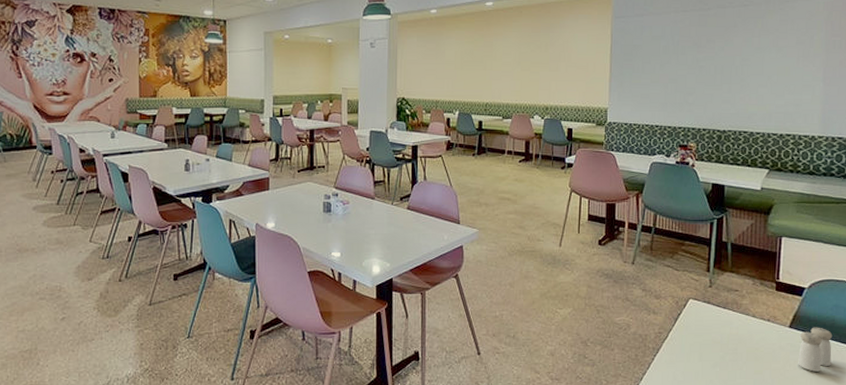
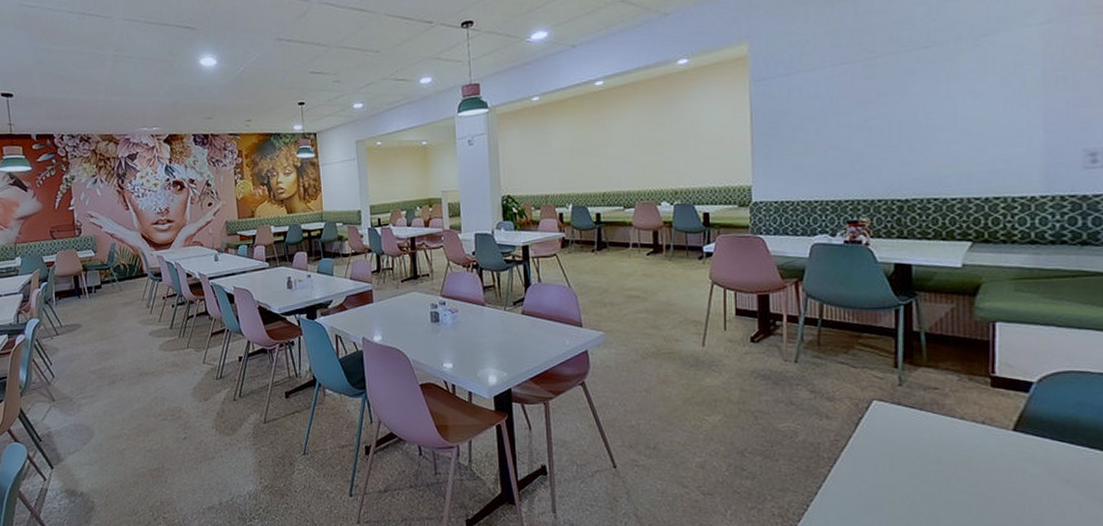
salt and pepper shaker: present [798,327,833,372] -> none [1028,429,1077,484]

